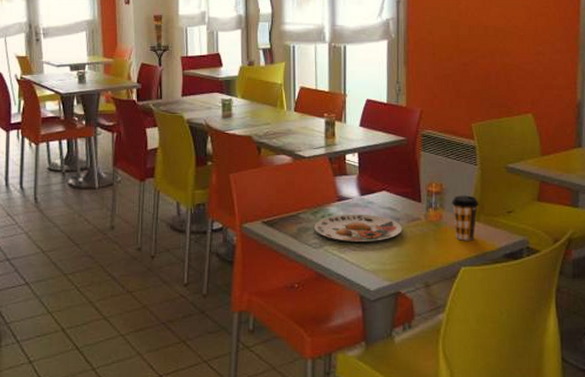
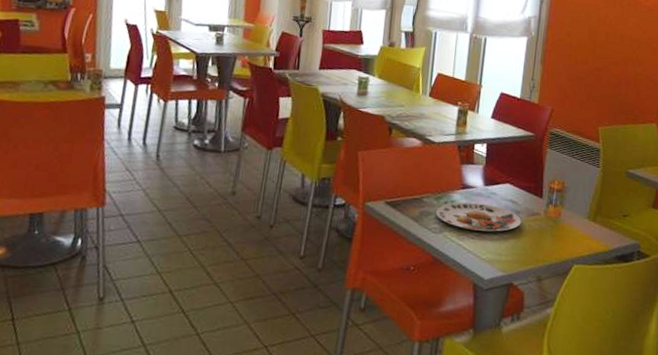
coffee cup: present [451,195,479,241] -> none [571,194,598,240]

